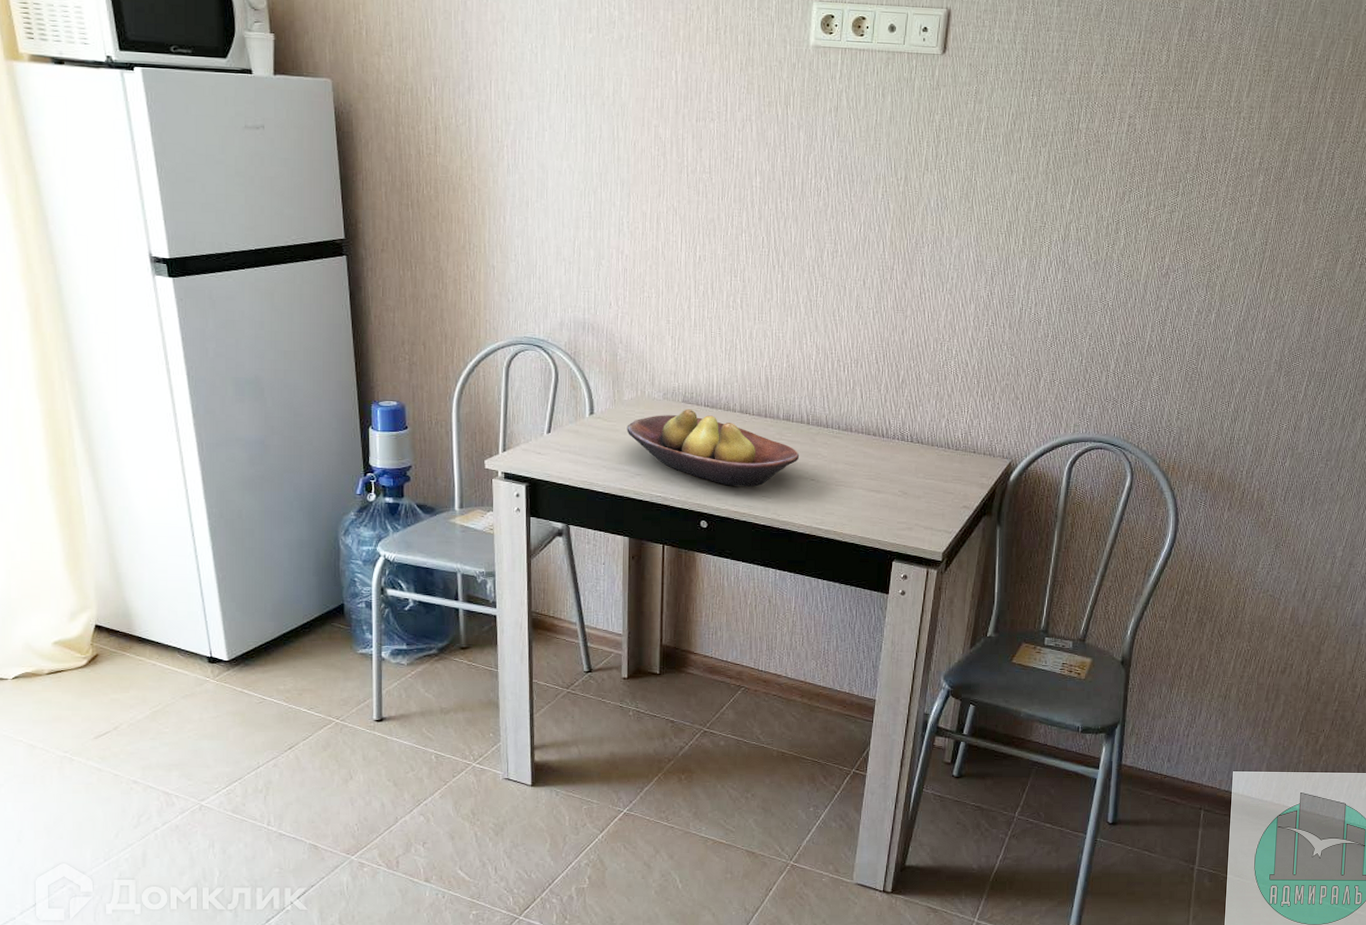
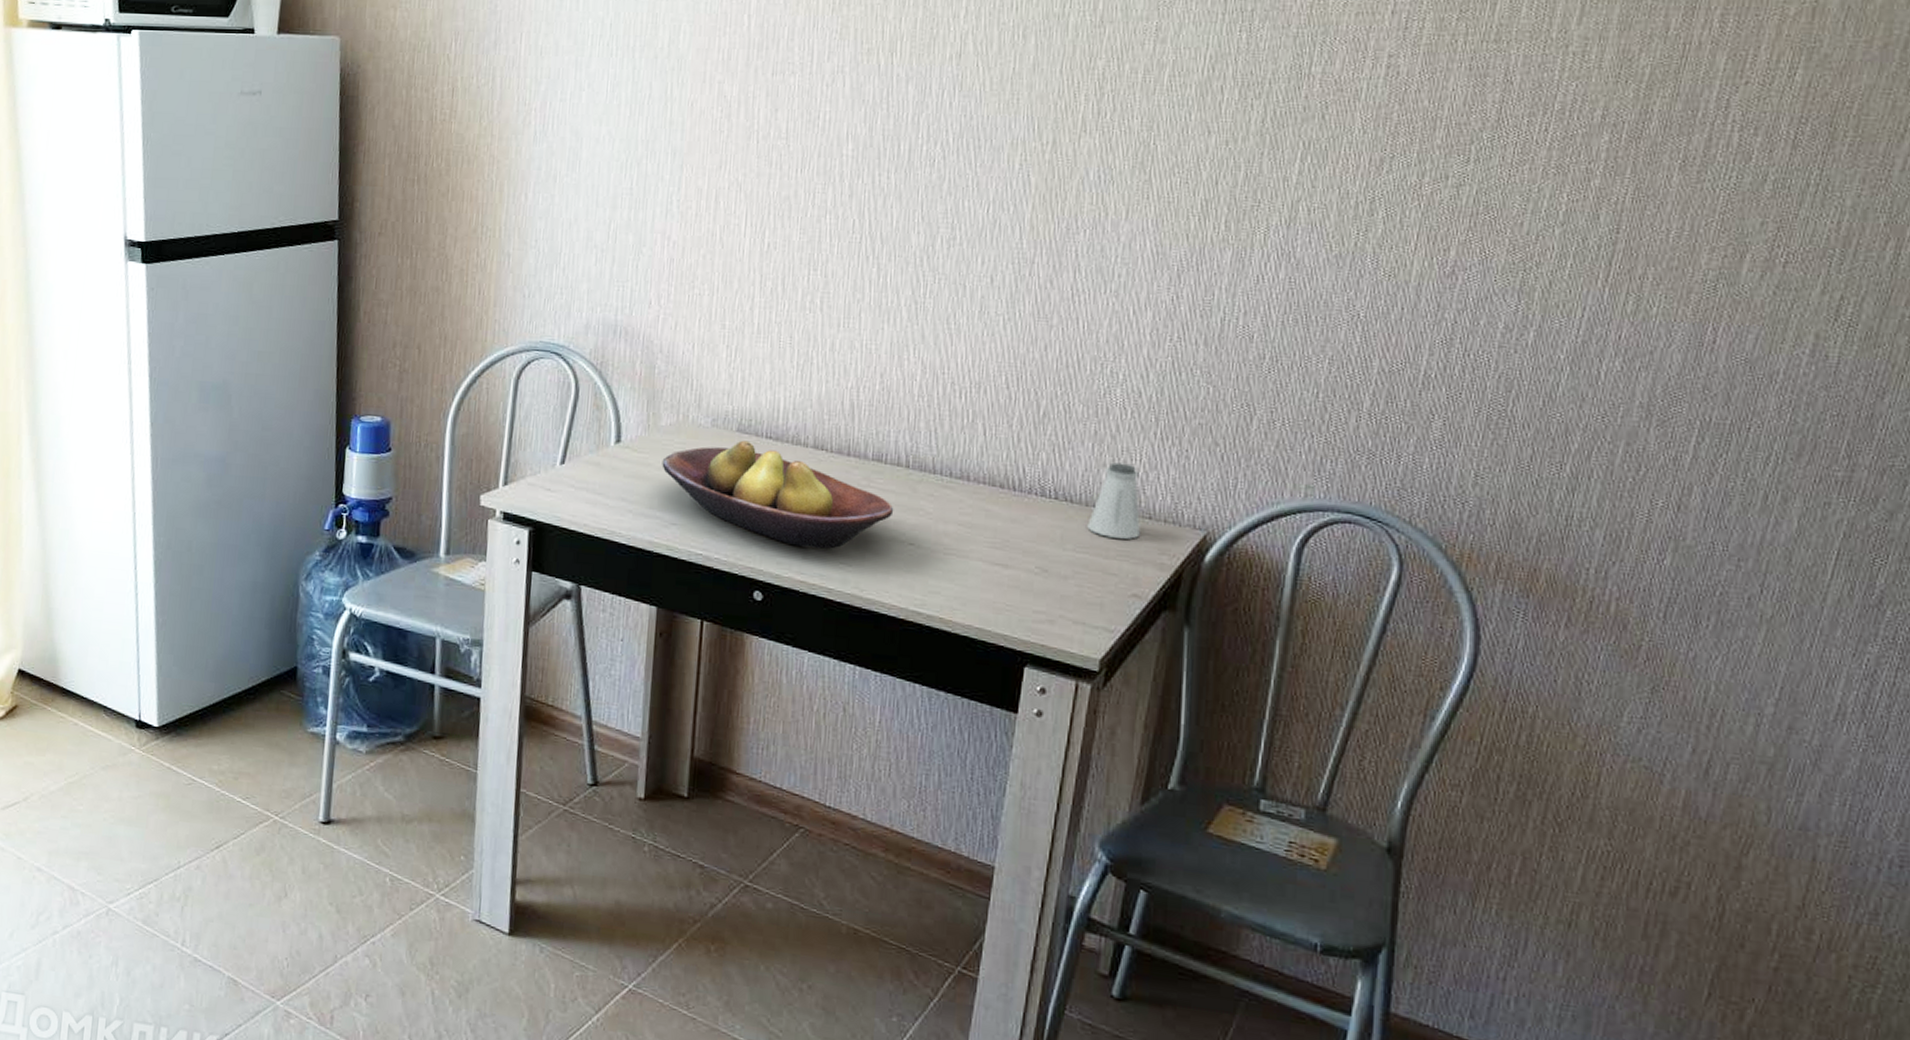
saltshaker: none [933,414,969,468] -> present [1087,462,1141,539]

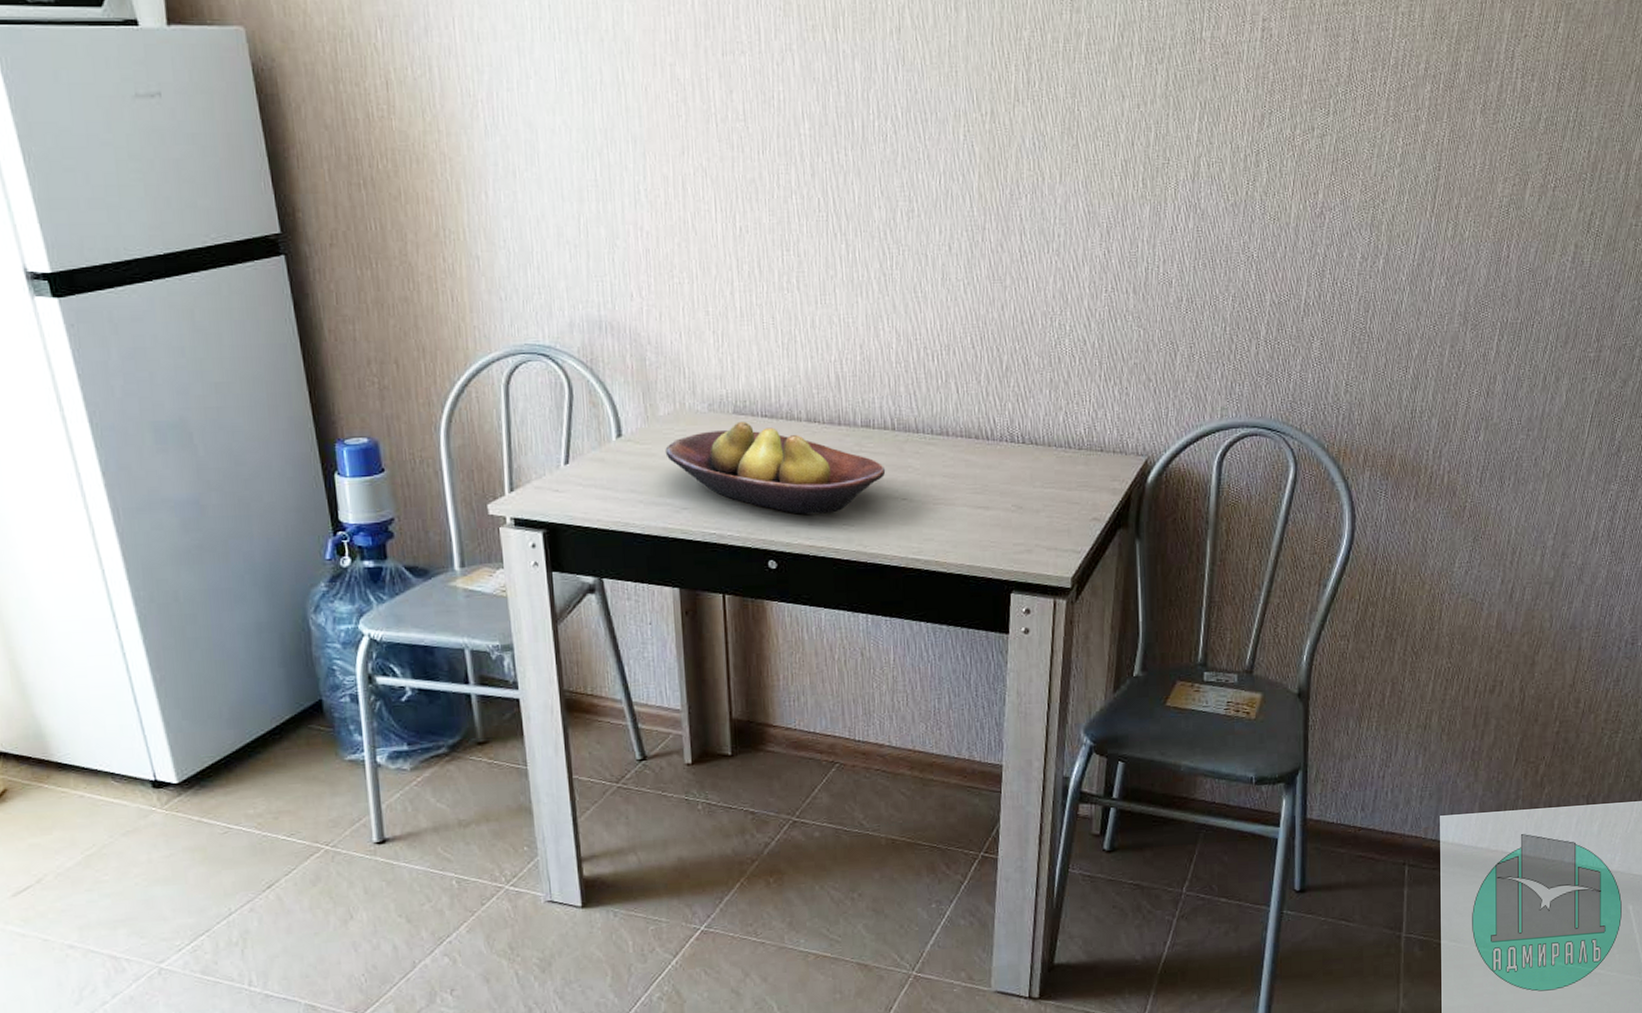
saltshaker: present [1087,462,1141,539] -> none [1051,405,1096,472]

